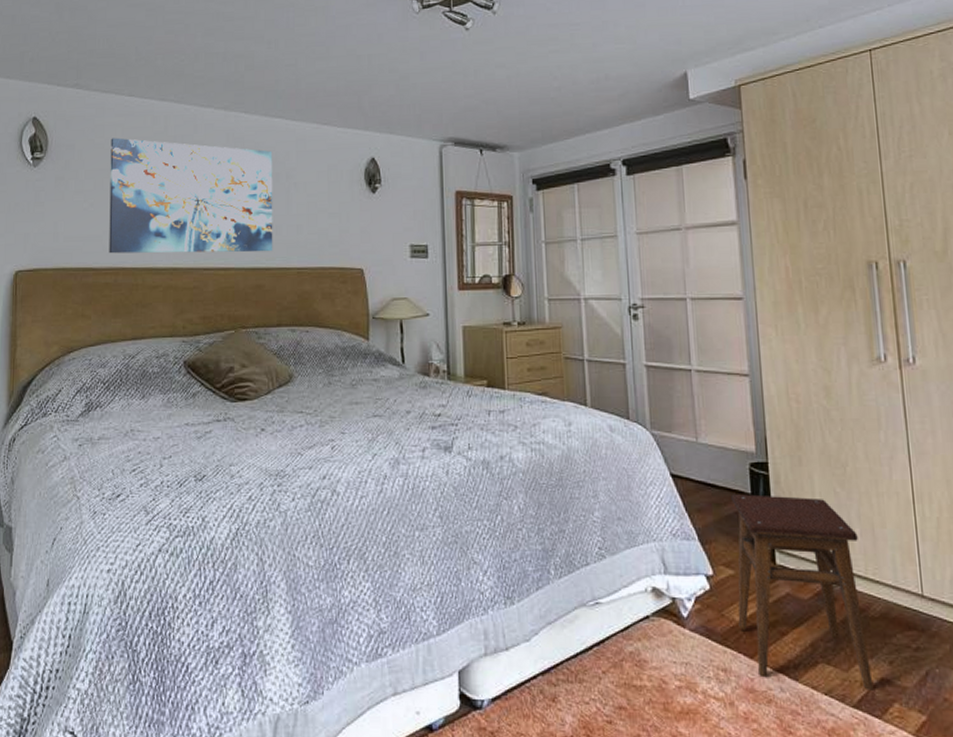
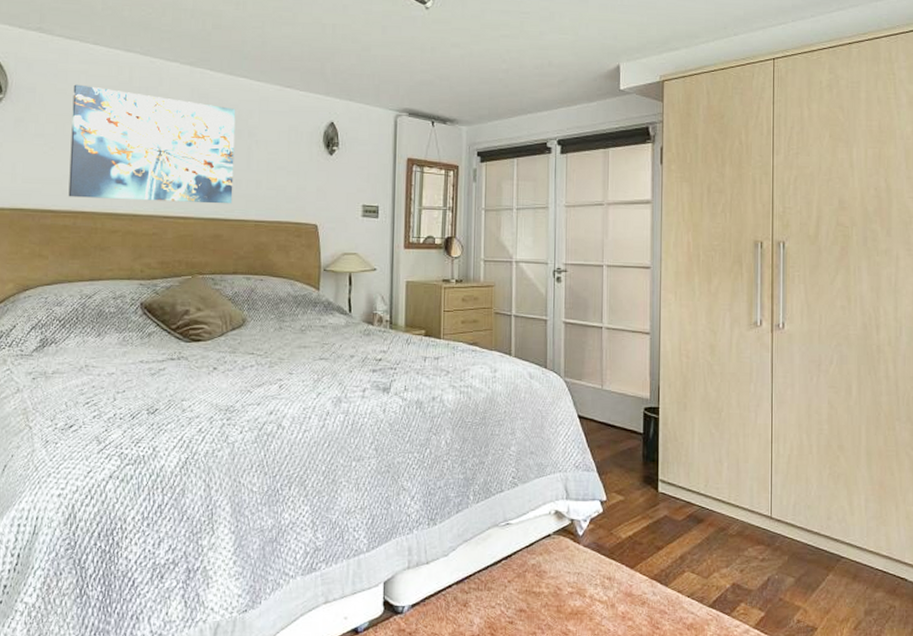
stool: present [731,494,874,690] -> none [624,433,727,593]

